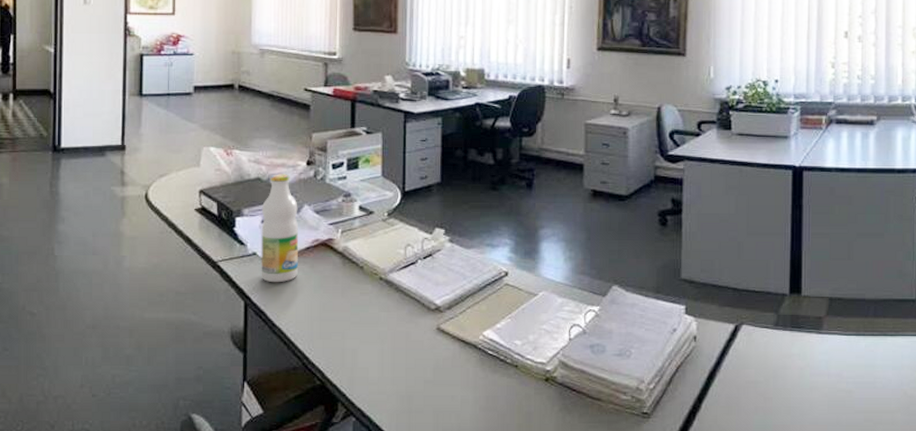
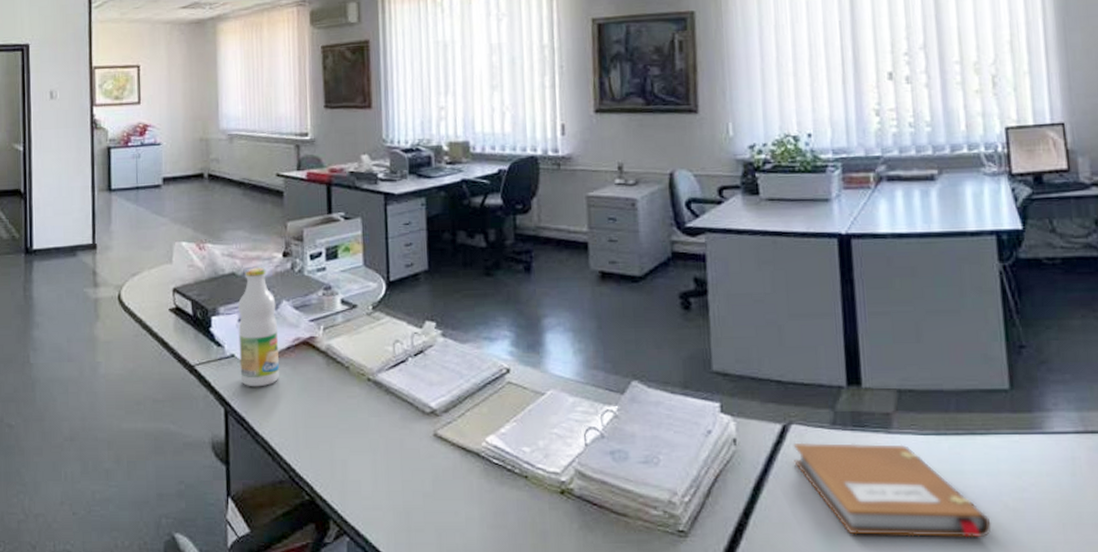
notebook: none [742,340,893,419] -> present [793,442,992,538]

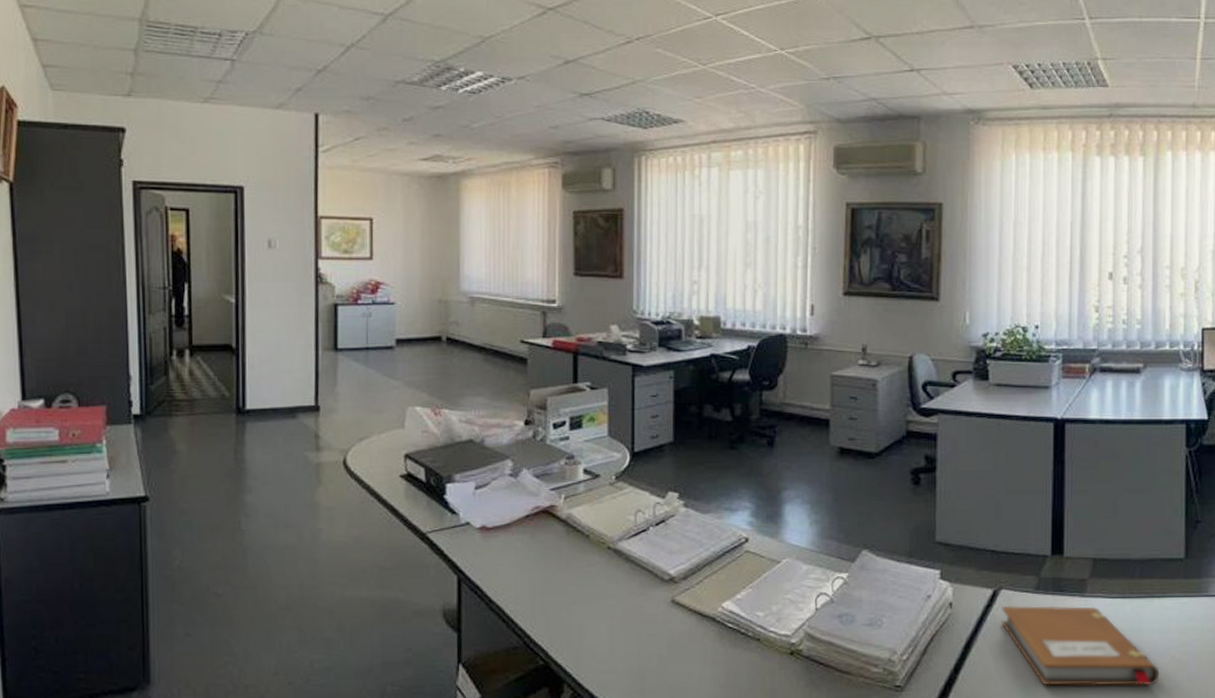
bottle: present [238,267,279,387] -> none [475,435,517,555]

